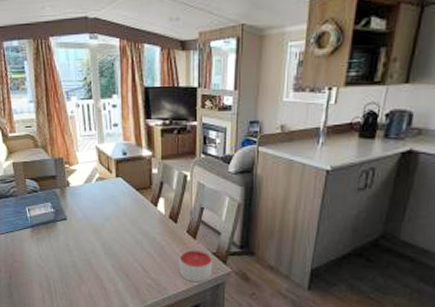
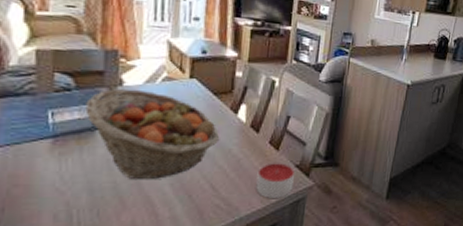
fruit basket: none [47,188,145,260] -> present [85,88,220,179]

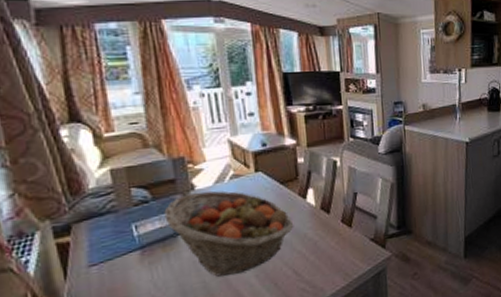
candle: present [256,162,295,198] -> none [335,238,372,275]

